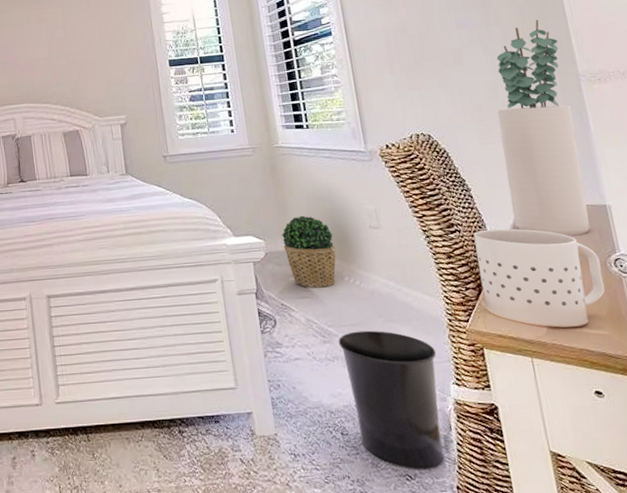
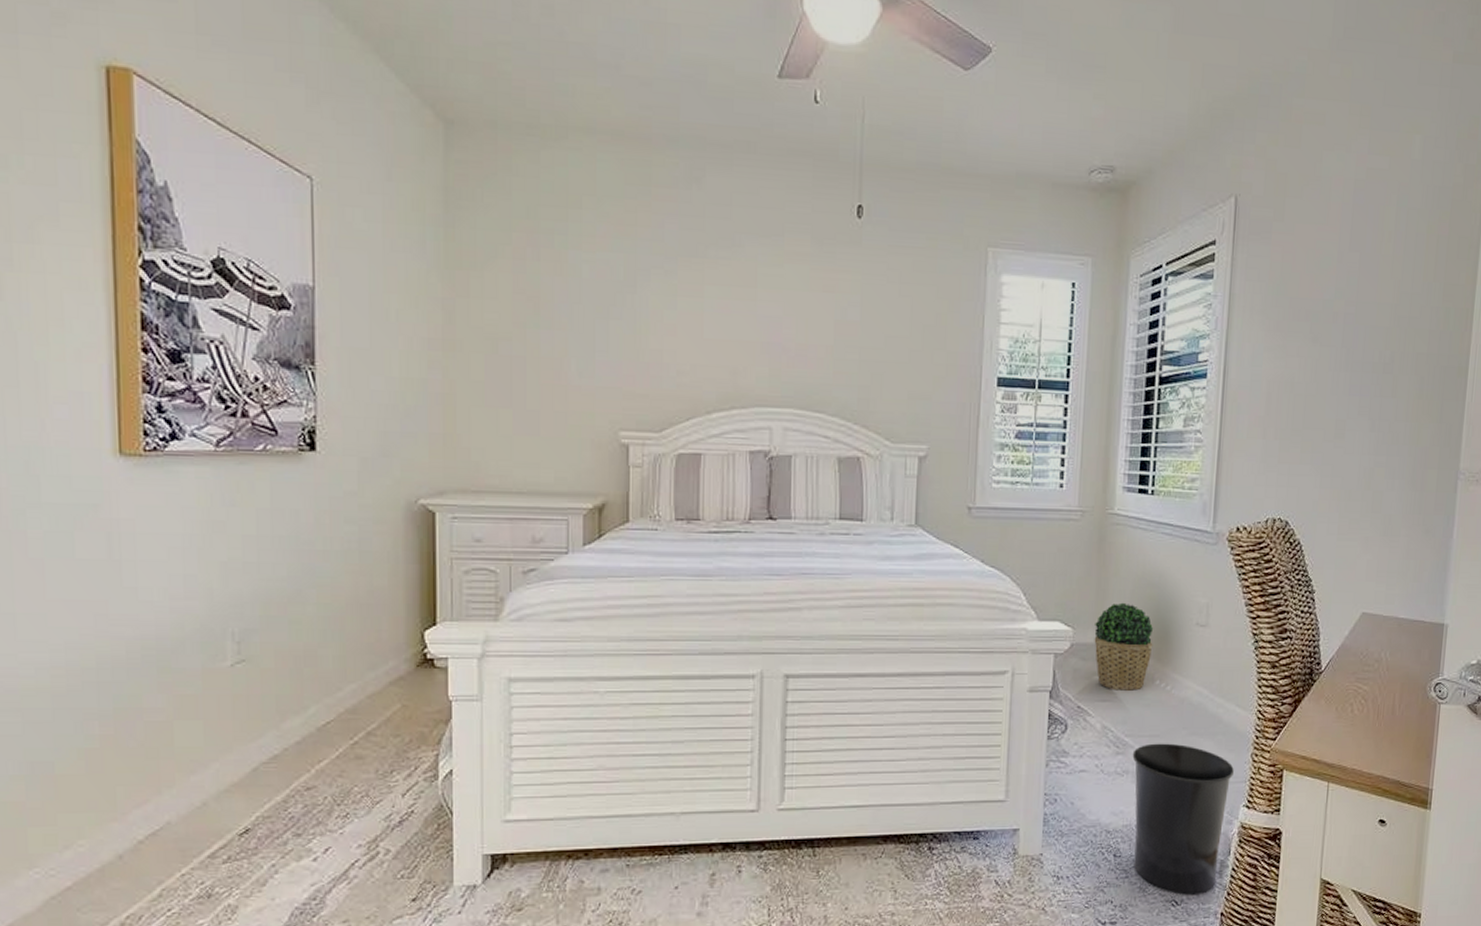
mug: present [473,228,606,328] -> none [1296,639,1422,752]
vase: present [496,19,590,237] -> none [1350,397,1449,655]

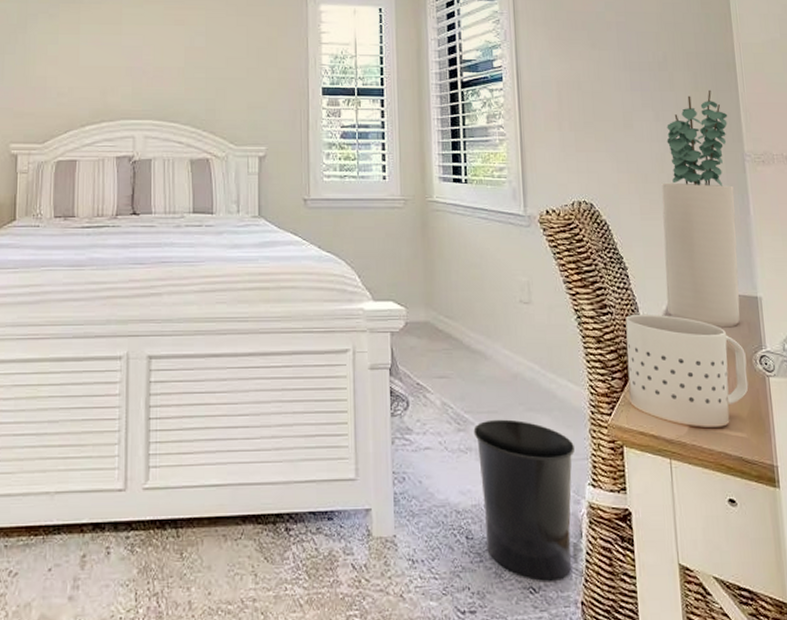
potted plant: present [1094,602,1154,691] -> none [426,282,482,367]
mug: none [1296,639,1422,752] -> present [625,313,749,427]
vase: none [1350,397,1449,655] -> present [661,89,741,328]

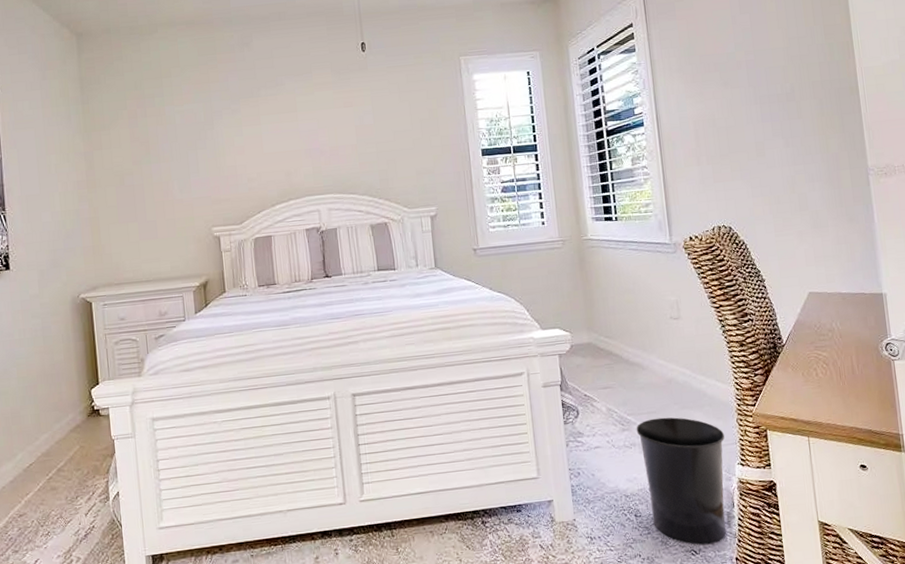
mug: present [625,313,749,427] -> none [764,317,876,409]
vase: present [661,89,741,328] -> none [793,113,868,323]

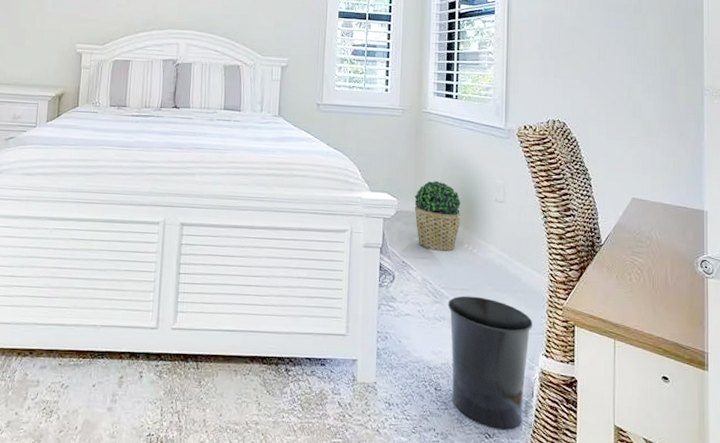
potted plant: none [587,307,638,379] -> present [414,180,462,251]

